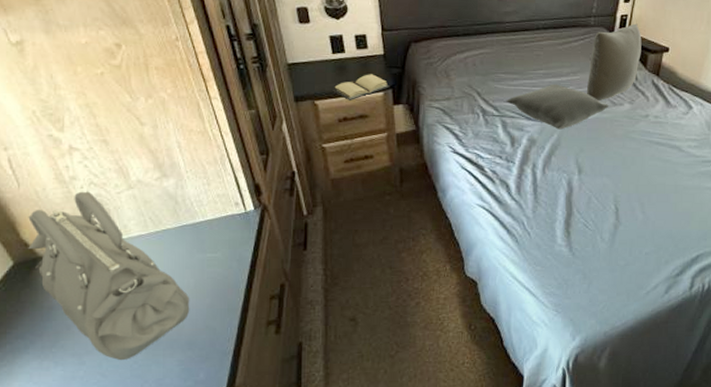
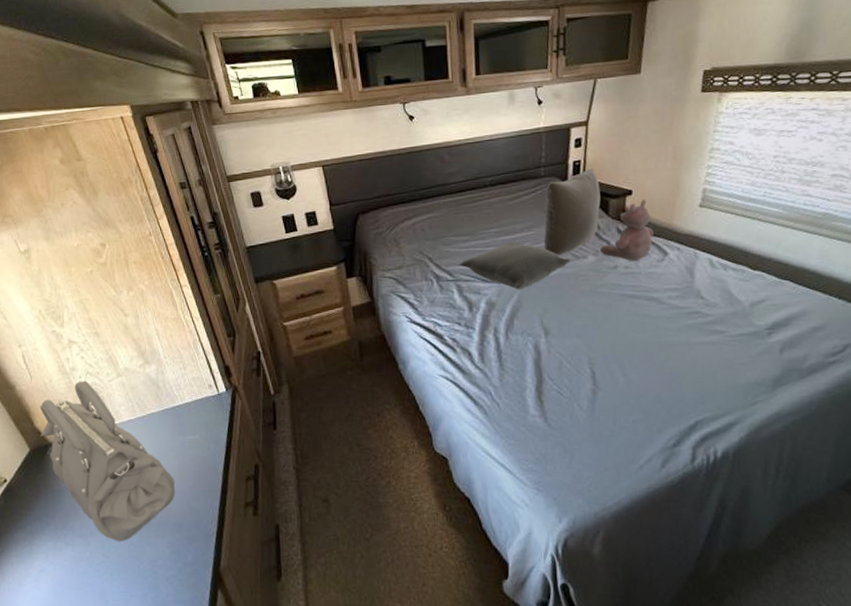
book: present [333,74,390,102] -> none [289,249,342,279]
stuffed animal: none [635,57,683,113] -> present [599,199,654,262]

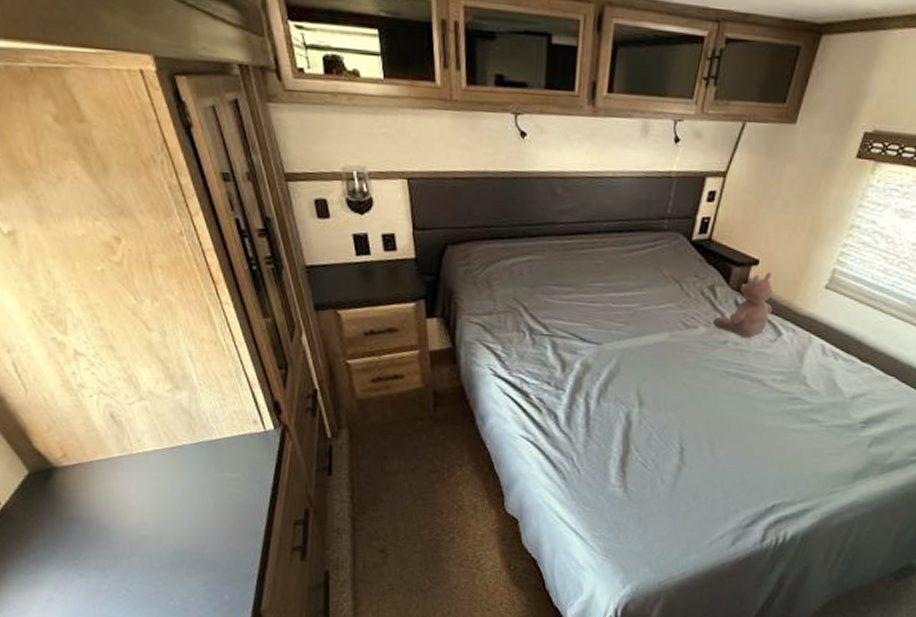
shoulder bag: present [39,380,176,542] -> none [39,400,211,577]
pillow: present [459,241,570,290] -> none [557,299,680,354]
pillow: present [544,168,601,256] -> none [654,228,726,323]

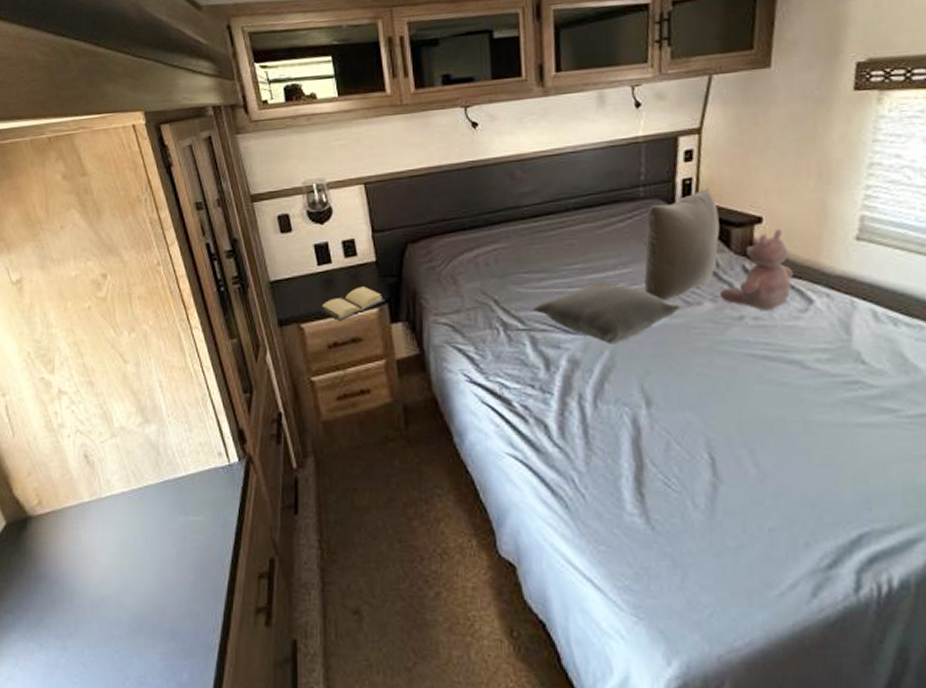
book: none [357,281,423,312] -> present [320,286,386,322]
pillow: none [557,299,680,354] -> present [533,281,680,345]
pillow: none [654,228,726,323] -> present [644,188,720,301]

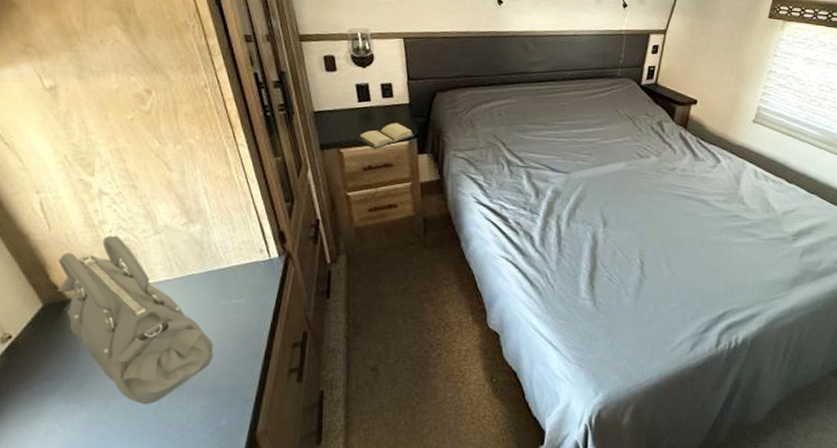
shoulder bag: none [19,440,173,649] -> present [57,235,214,405]
pillow: present [533,281,680,345] -> none [531,135,635,182]
pillow: present [644,188,720,301] -> none [613,75,670,154]
stuffed animal: present [719,228,794,311] -> none [662,109,711,166]

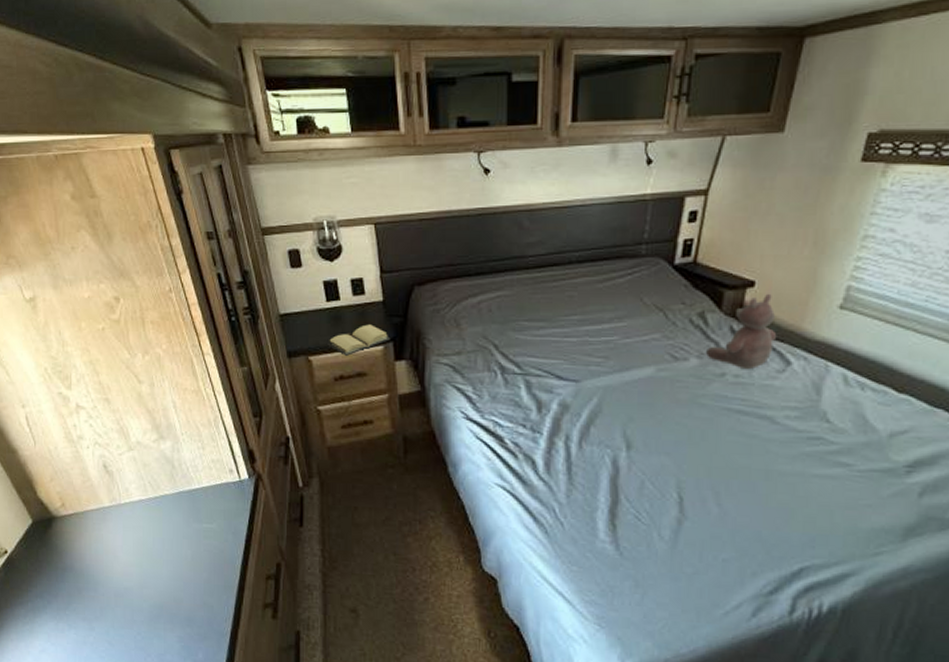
shoulder bag: present [57,235,214,405] -> none [43,451,188,631]
stuffed animal: none [662,109,711,166] -> present [705,293,777,370]

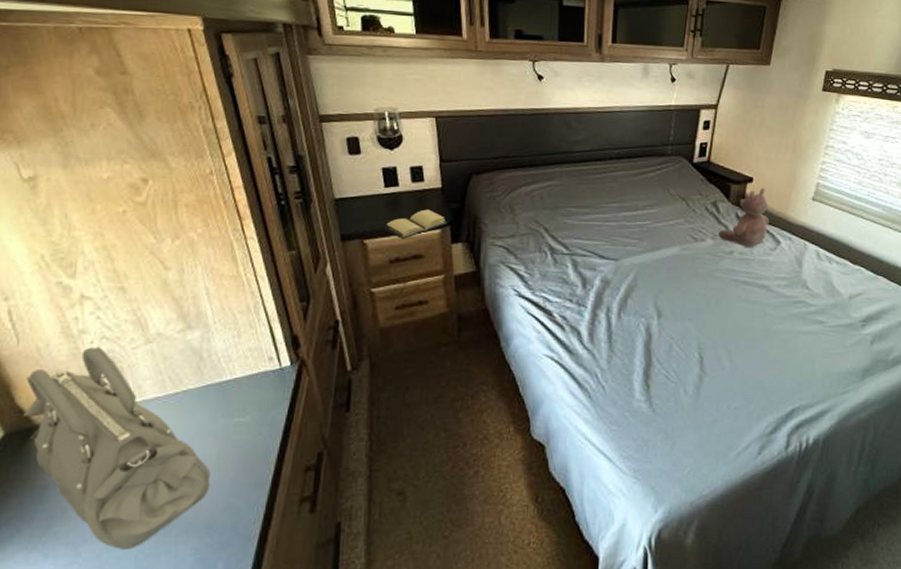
shoulder bag: none [43,451,188,631] -> present [23,347,211,551]

